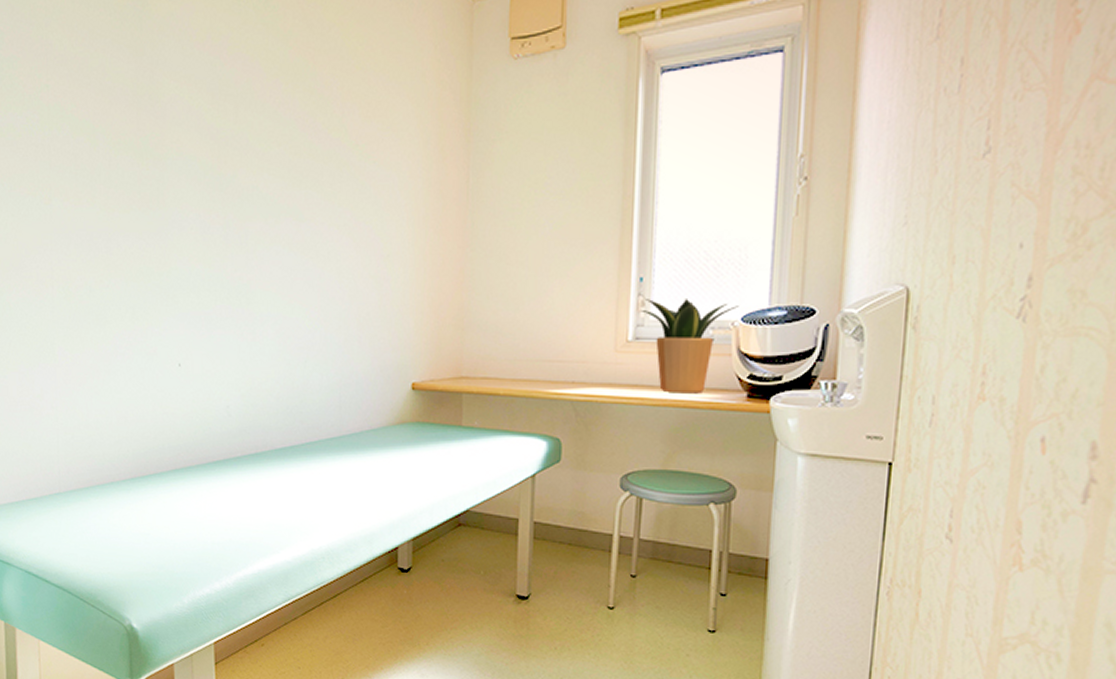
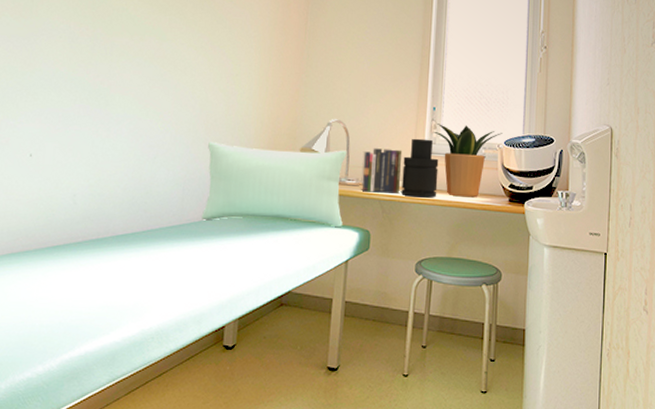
pillow: none [362,339,528,435] -> present [201,142,347,227]
table lamp: none [468,302,548,385] -> present [299,119,362,186]
books: none [546,336,600,392] -> present [360,148,403,194]
humidifier: none [599,320,649,396] -> present [401,138,439,198]

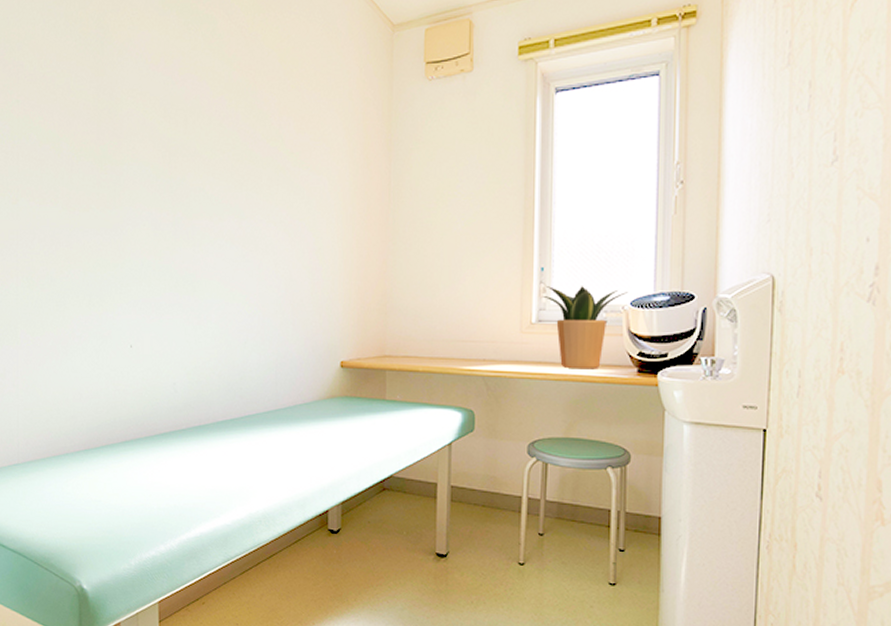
pillow: present [201,142,347,227] -> none [295,323,444,407]
table lamp: present [299,119,362,186] -> none [391,289,462,362]
books: present [360,148,403,194] -> none [461,319,507,369]
humidifier: present [401,138,439,198] -> none [508,305,550,372]

